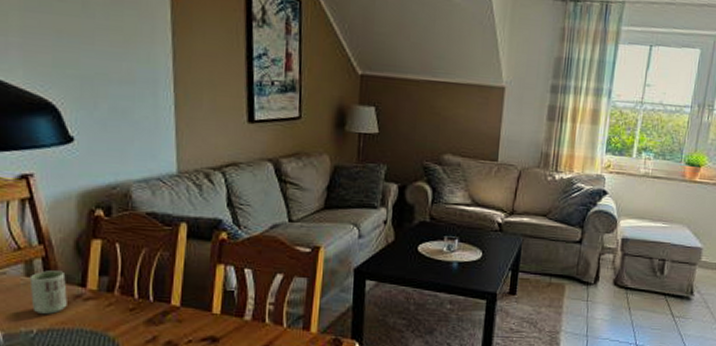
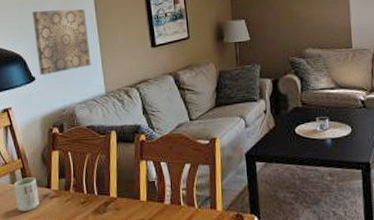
wall art: none [75,44,160,137] -> present [32,9,91,76]

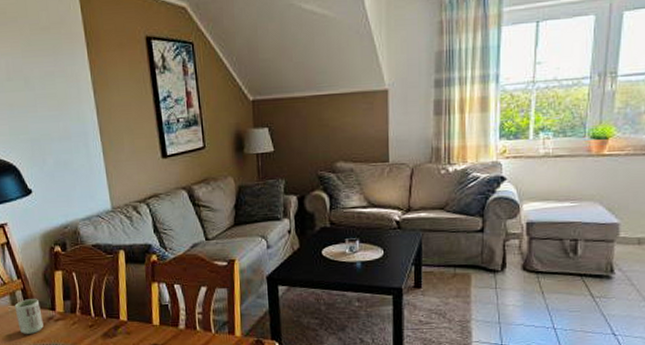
wall art: present [32,9,91,76] -> none [24,112,94,188]

